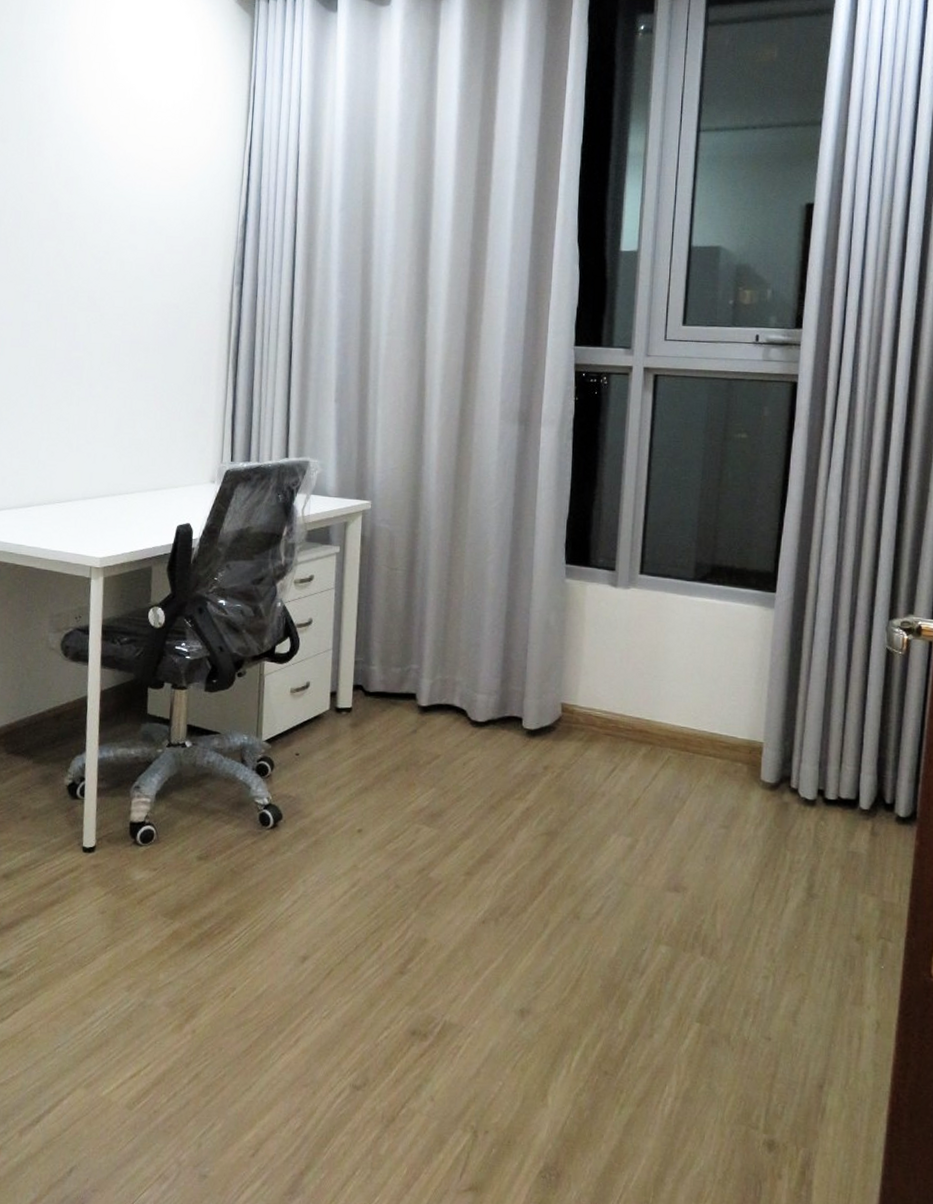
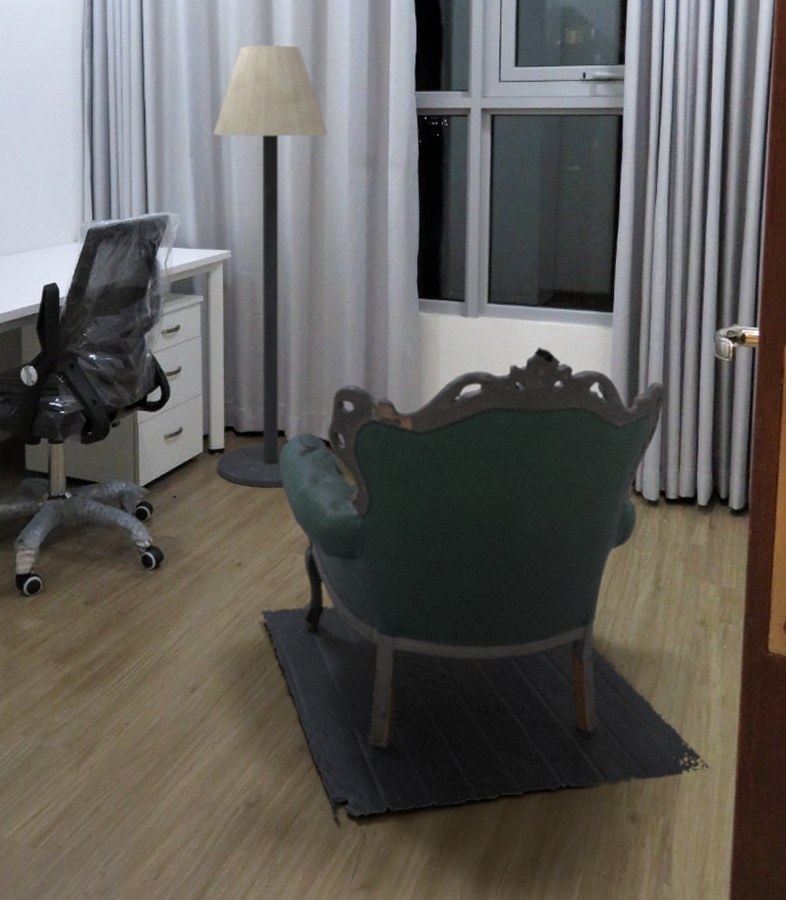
floor lamp: none [343,290,480,754] -> present [213,45,328,488]
armchair: none [380,624,859,1115] -> present [261,347,710,821]

